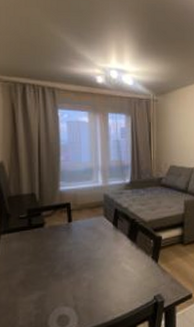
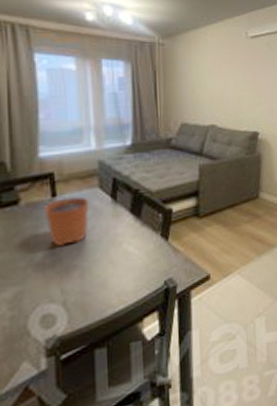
plant pot: none [62,213,95,261] -> present [43,185,89,246]

